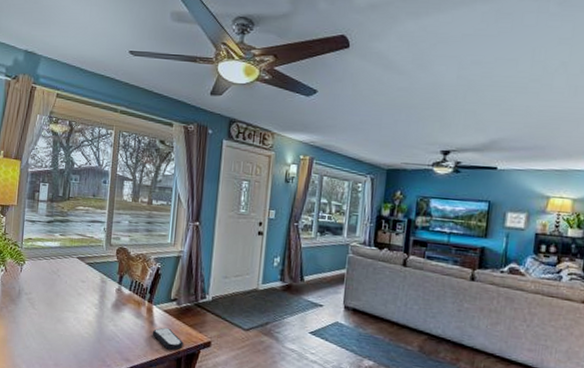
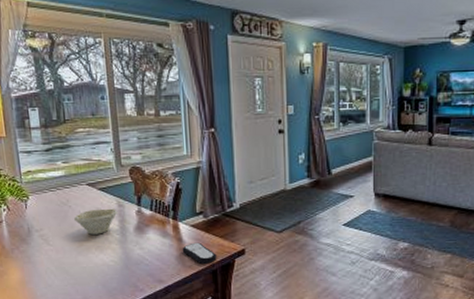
bowl: none [60,281,100,306] -> present [73,208,118,235]

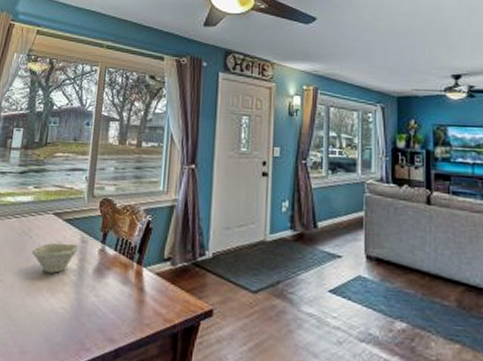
remote control: present [182,242,217,265] -> none [141,294,180,325]

